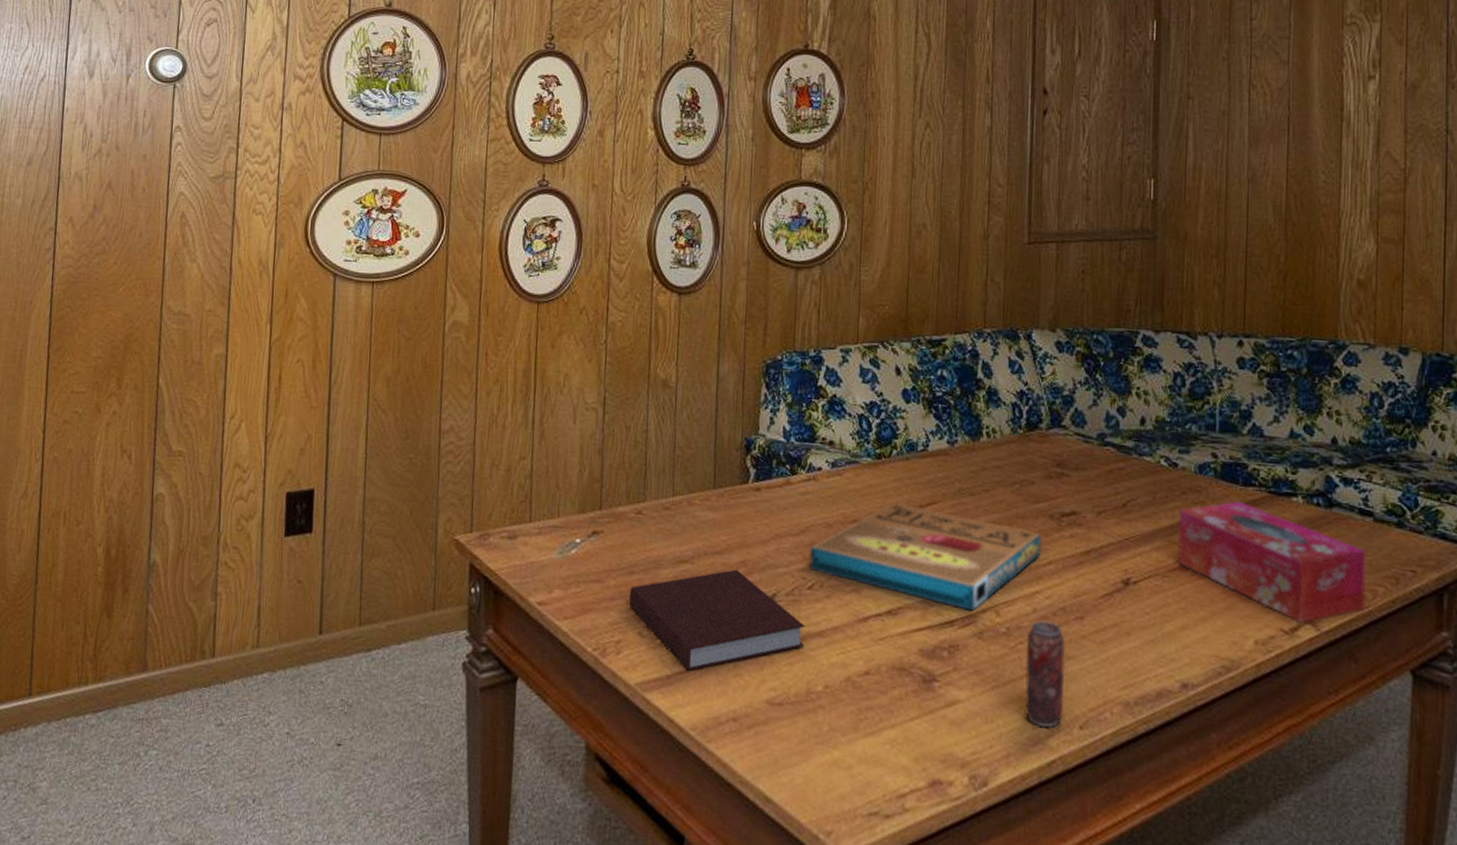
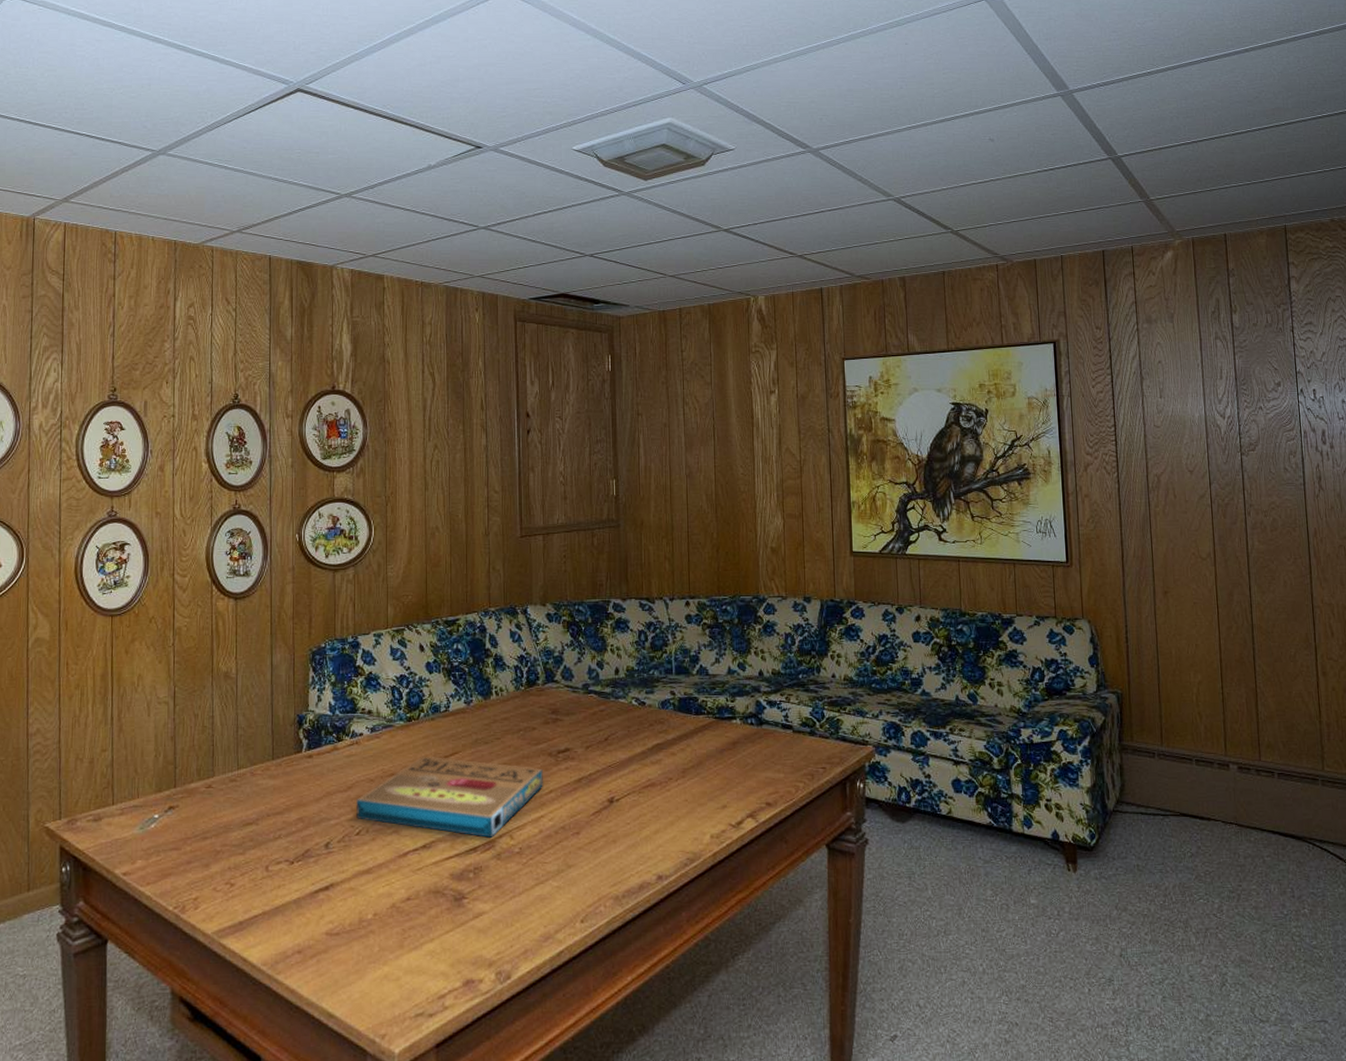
notebook: present [628,569,805,671] -> none [203,825,355,916]
beverage can: present [1025,621,1066,727] -> none [535,839,568,924]
tissue box: present [1177,501,1367,624] -> none [648,728,791,818]

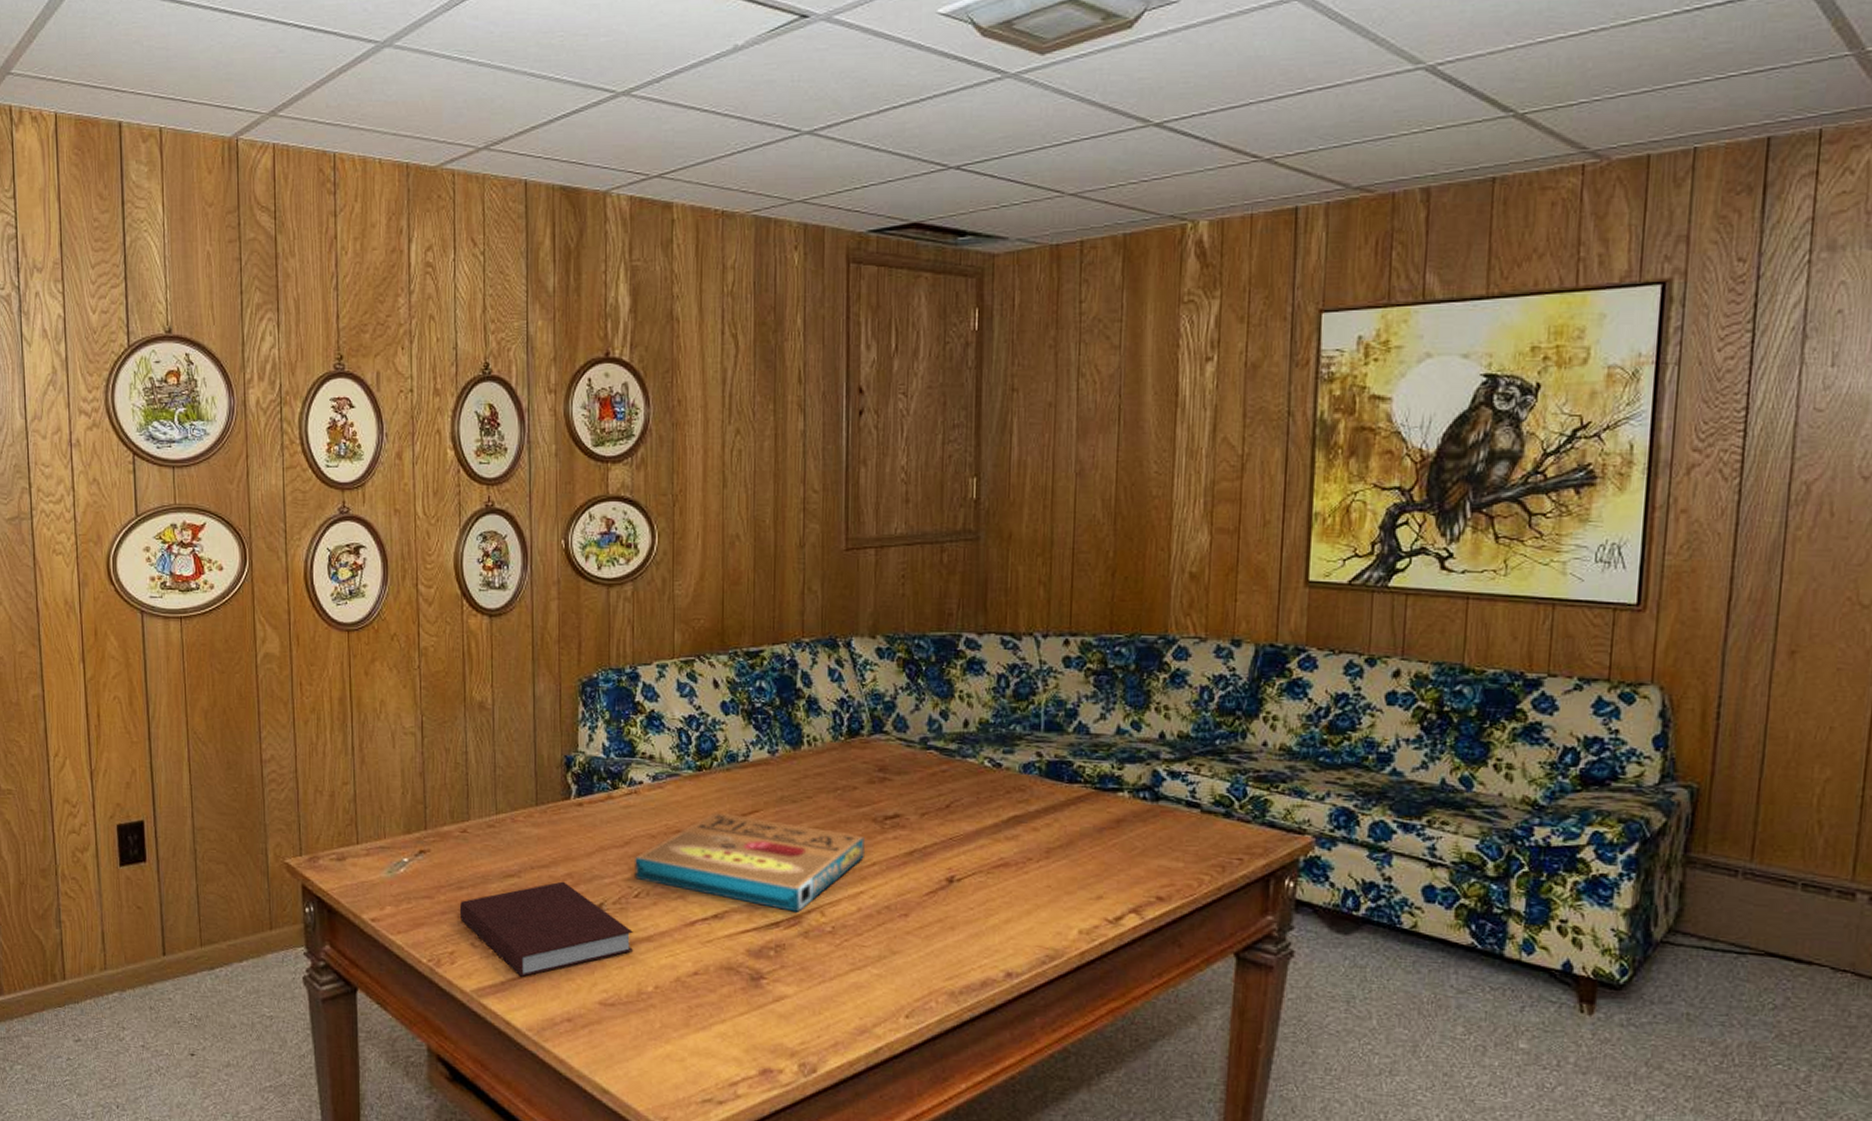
notebook: none [203,825,355,916] -> present [459,881,633,977]

